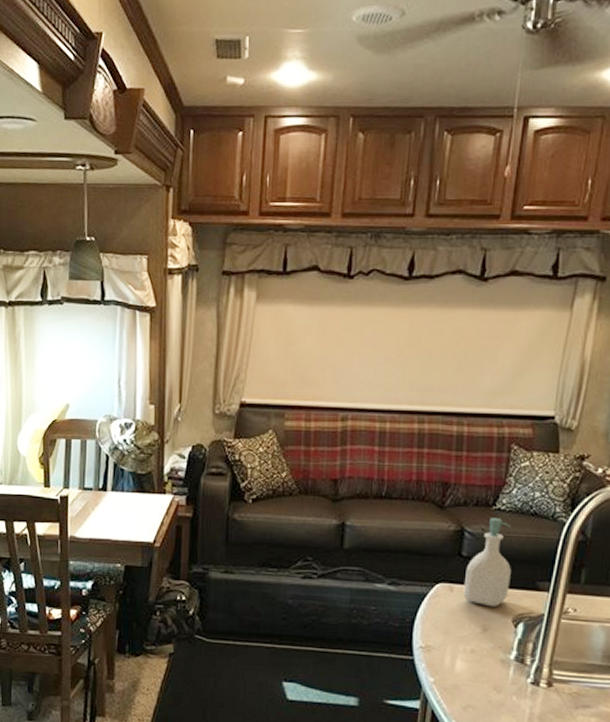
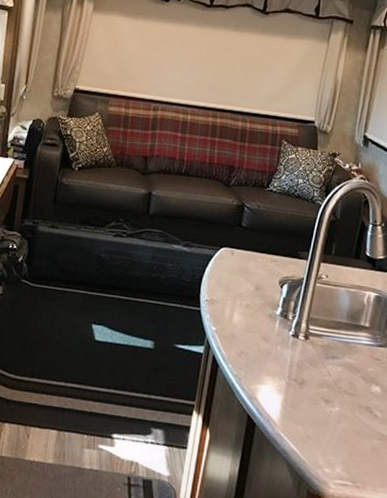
soap bottle: present [463,518,512,607] -> none [241,197,281,270]

